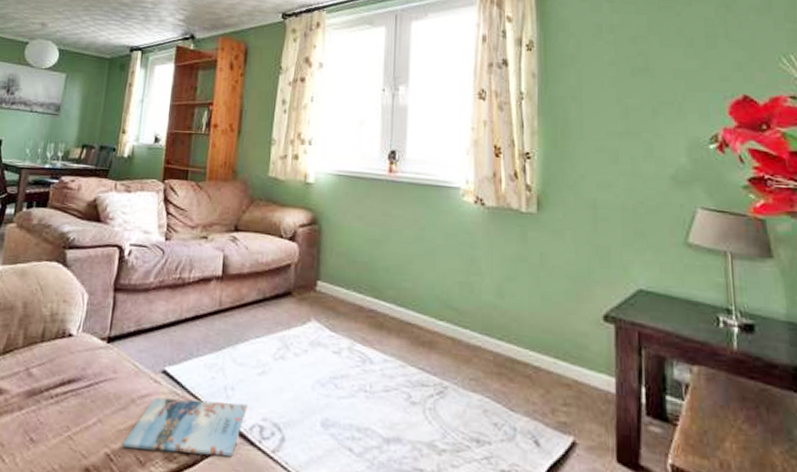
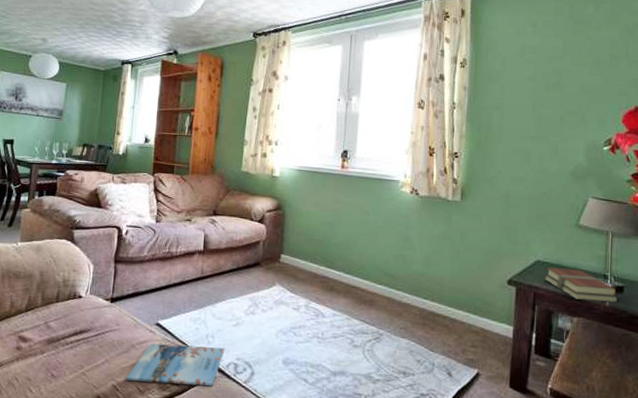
books: none [651,299,750,346] -> present [545,267,619,303]

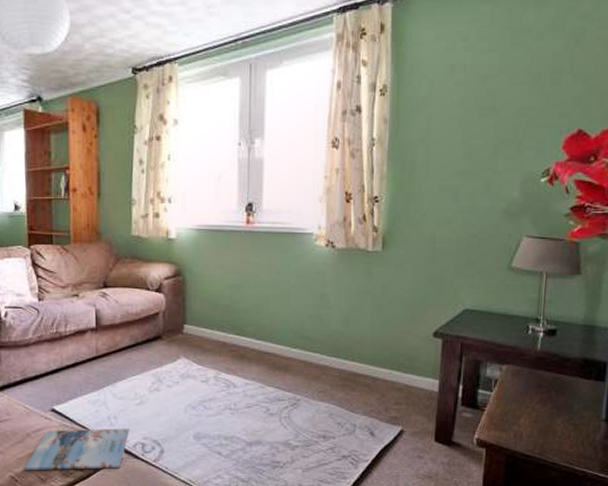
books: present [545,267,619,303] -> none [473,316,551,346]

